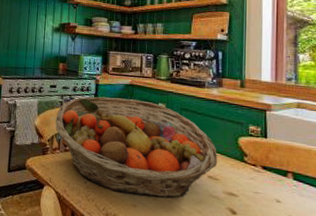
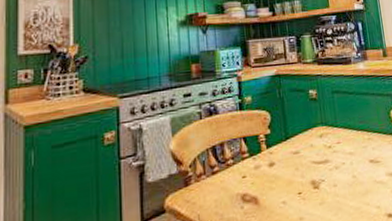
fruit basket: present [55,96,218,198] -> none [195,91,376,209]

